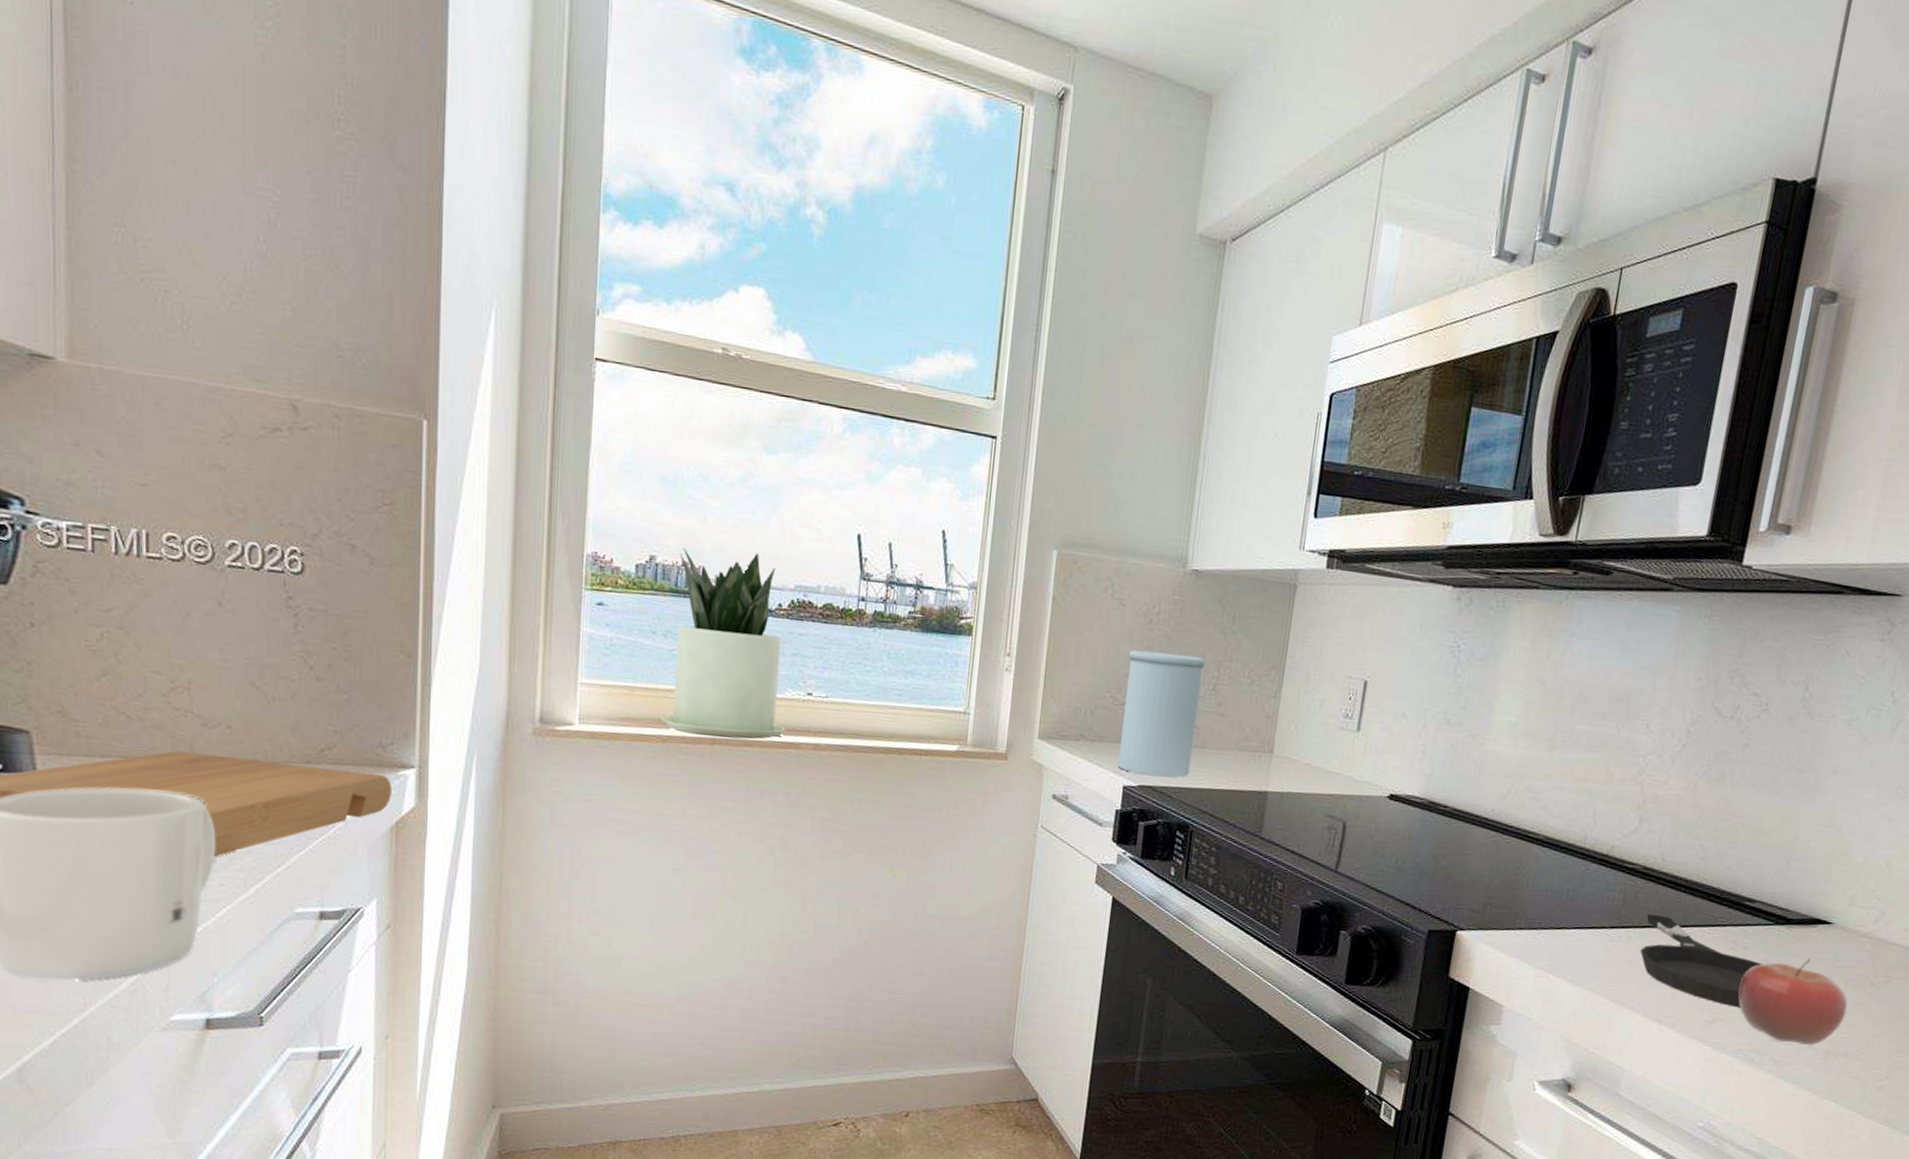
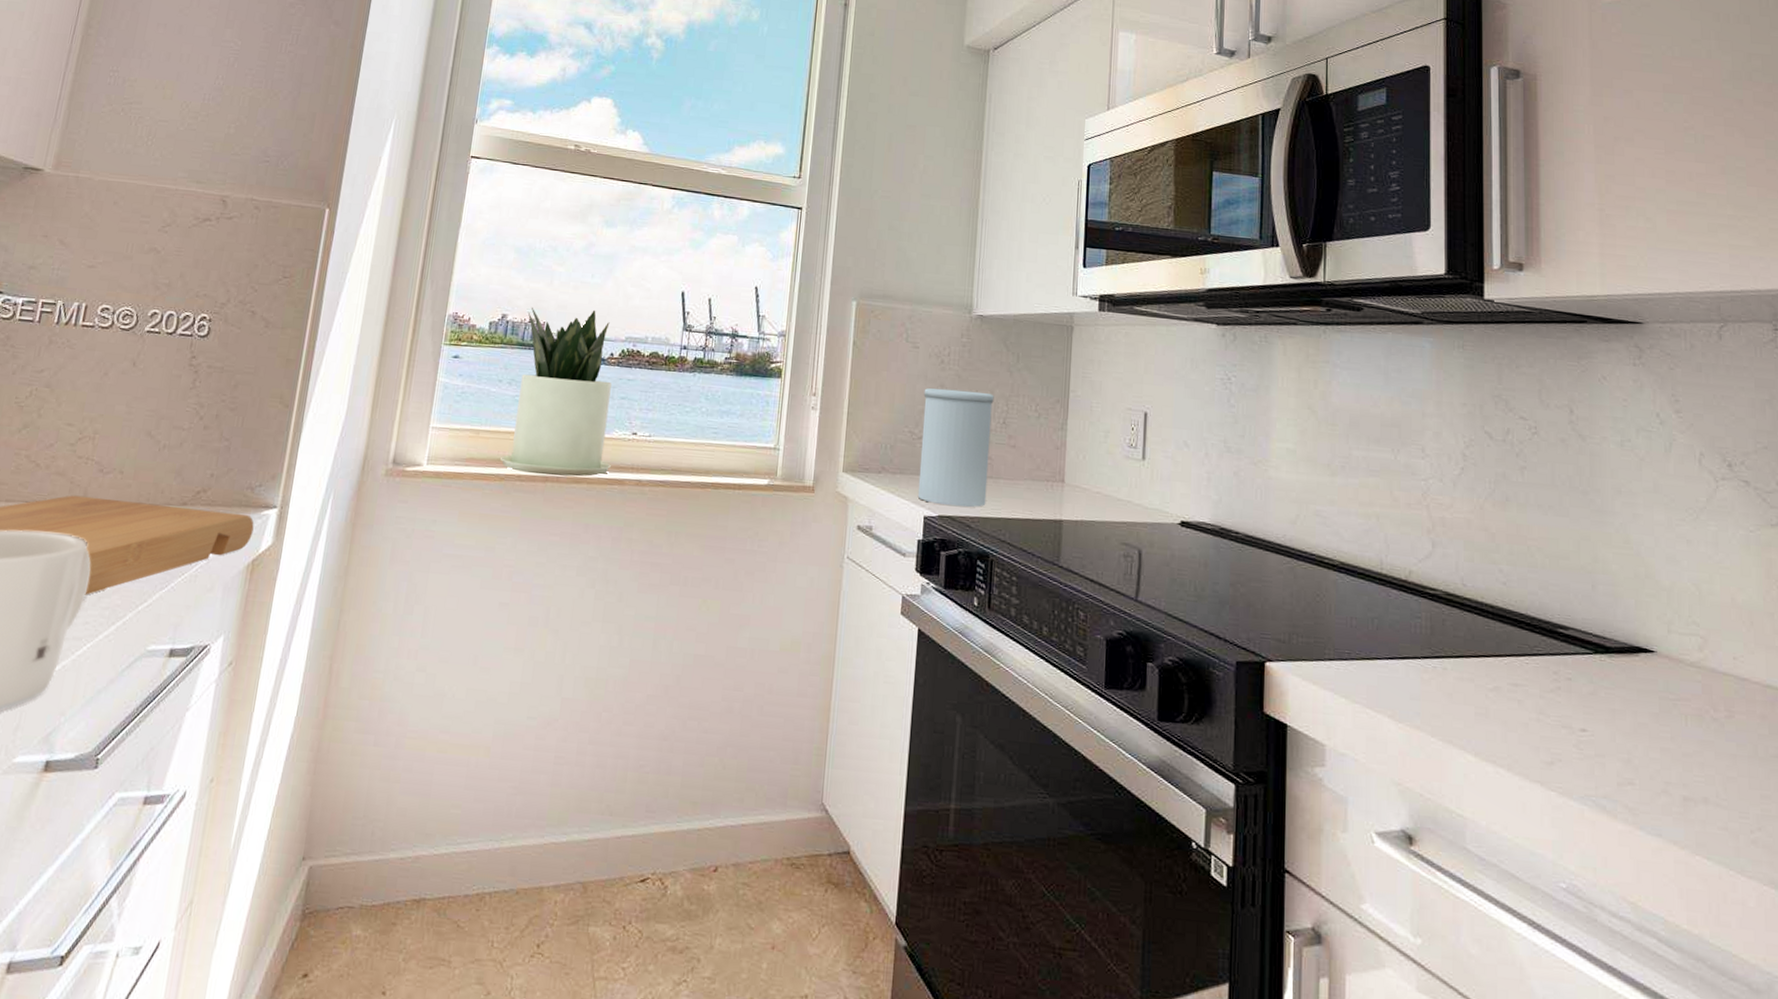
frying pan: present [1640,913,1763,1008] -> none [1458,642,1591,748]
fruit: present [1738,959,1848,1045] -> none [1571,691,1694,790]

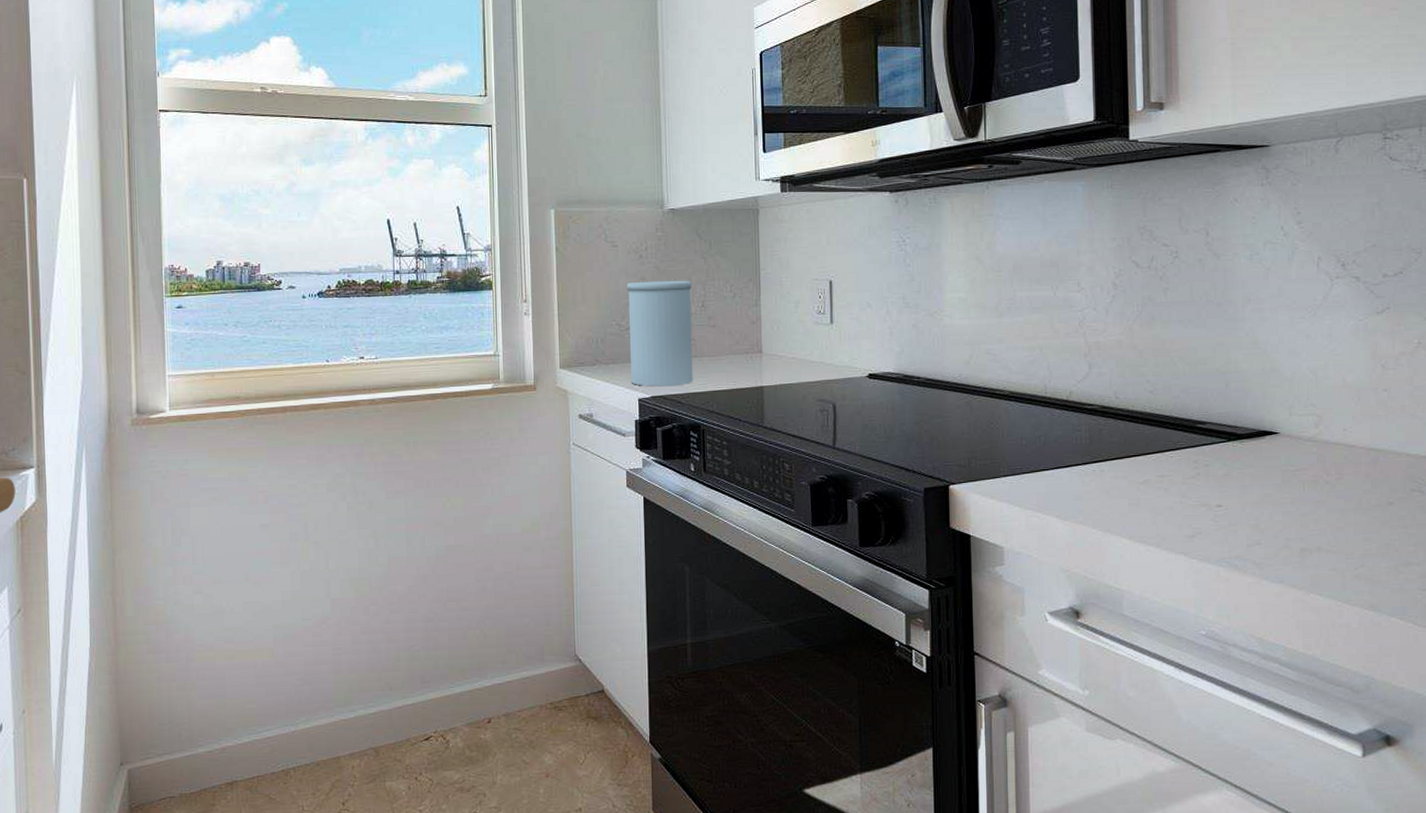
planter: present [499,308,612,477] -> none [238,246,345,406]

